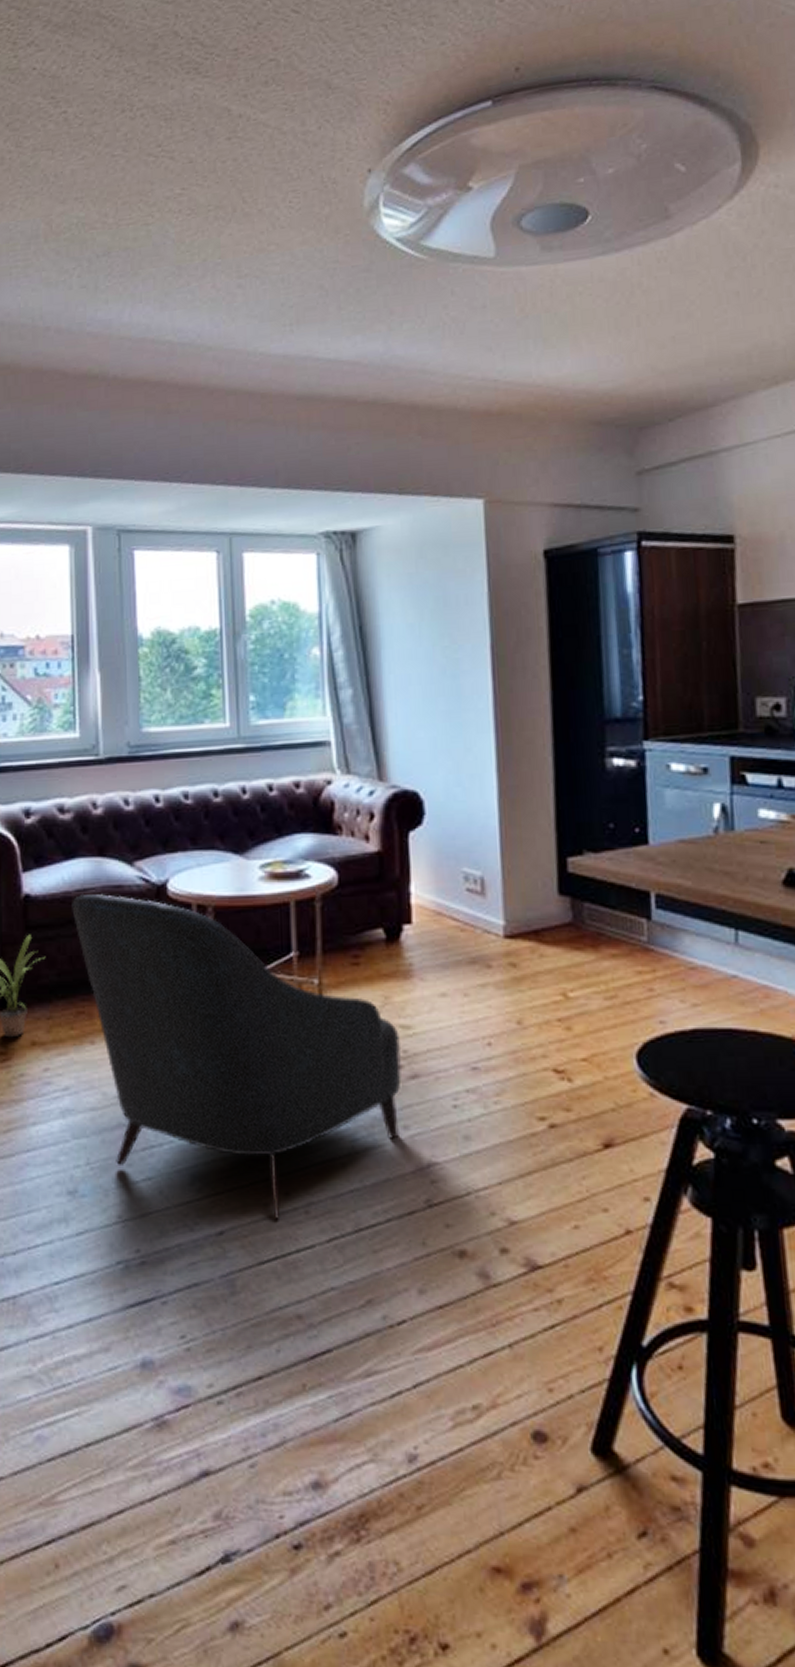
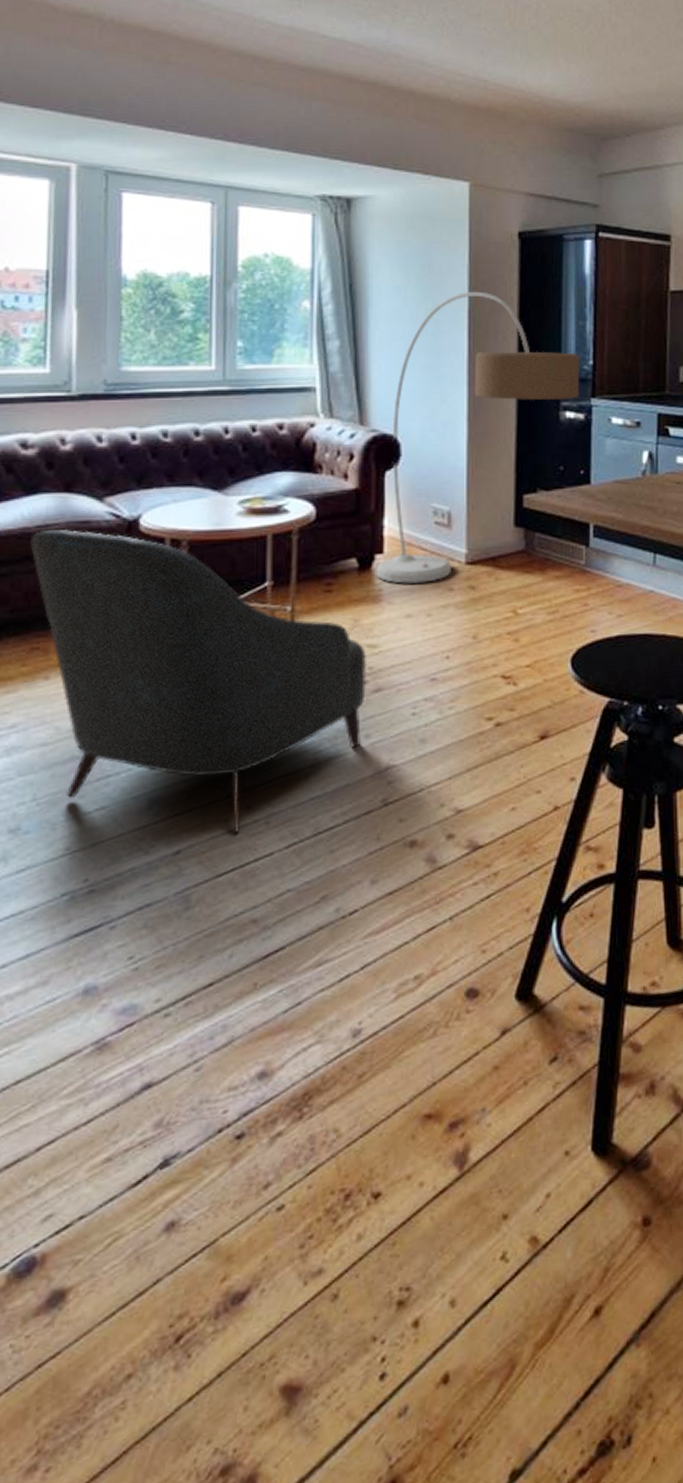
floor lamp: none [405,622,629,958] -> present [376,291,581,584]

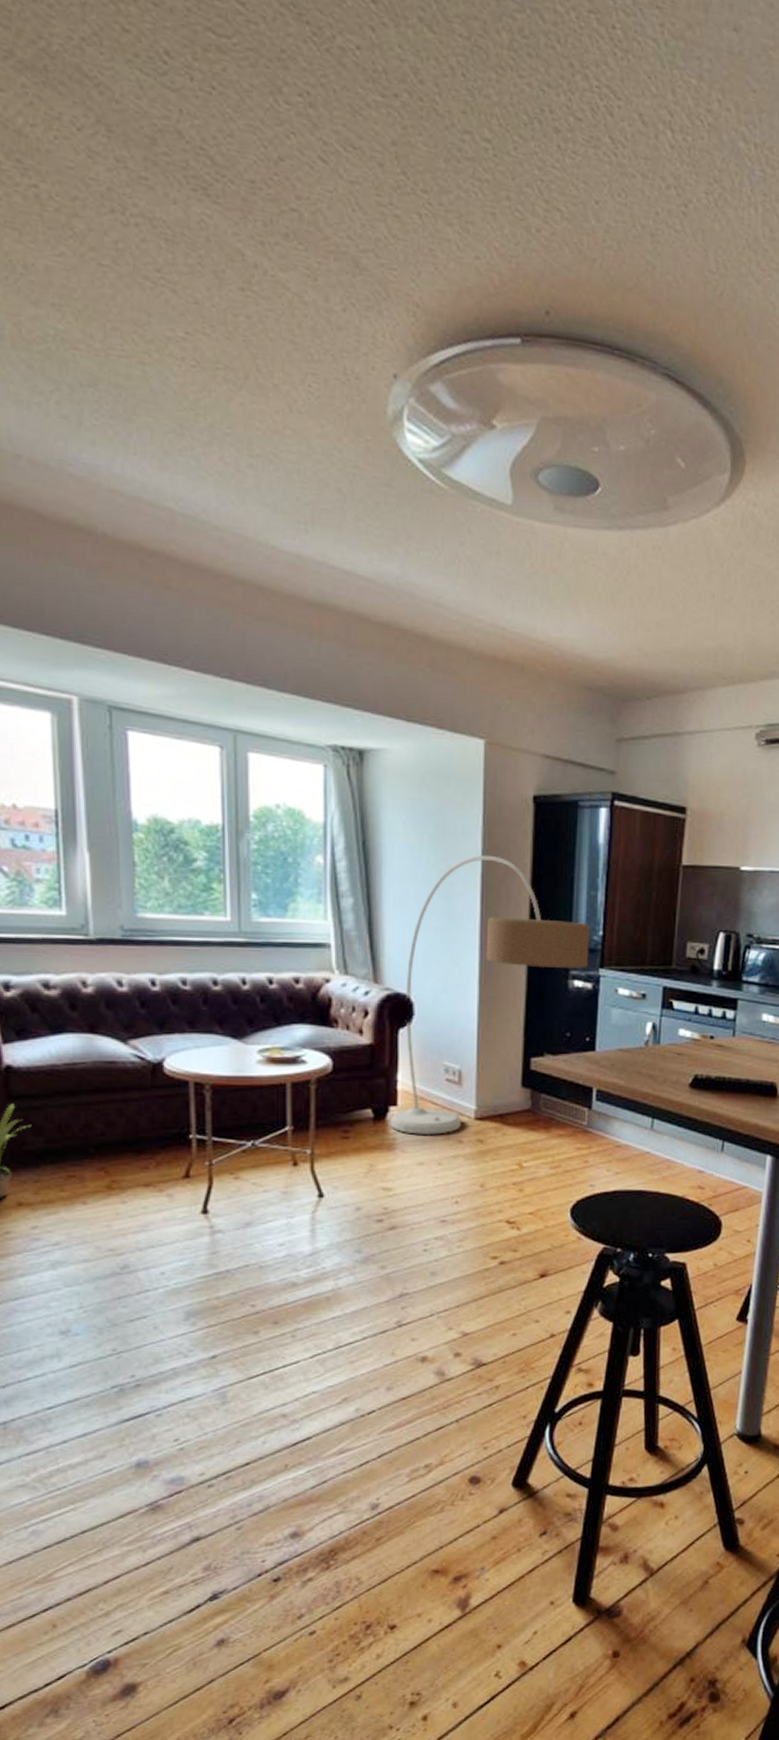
armchair: present [30,529,368,834] -> none [60,1067,383,1344]

